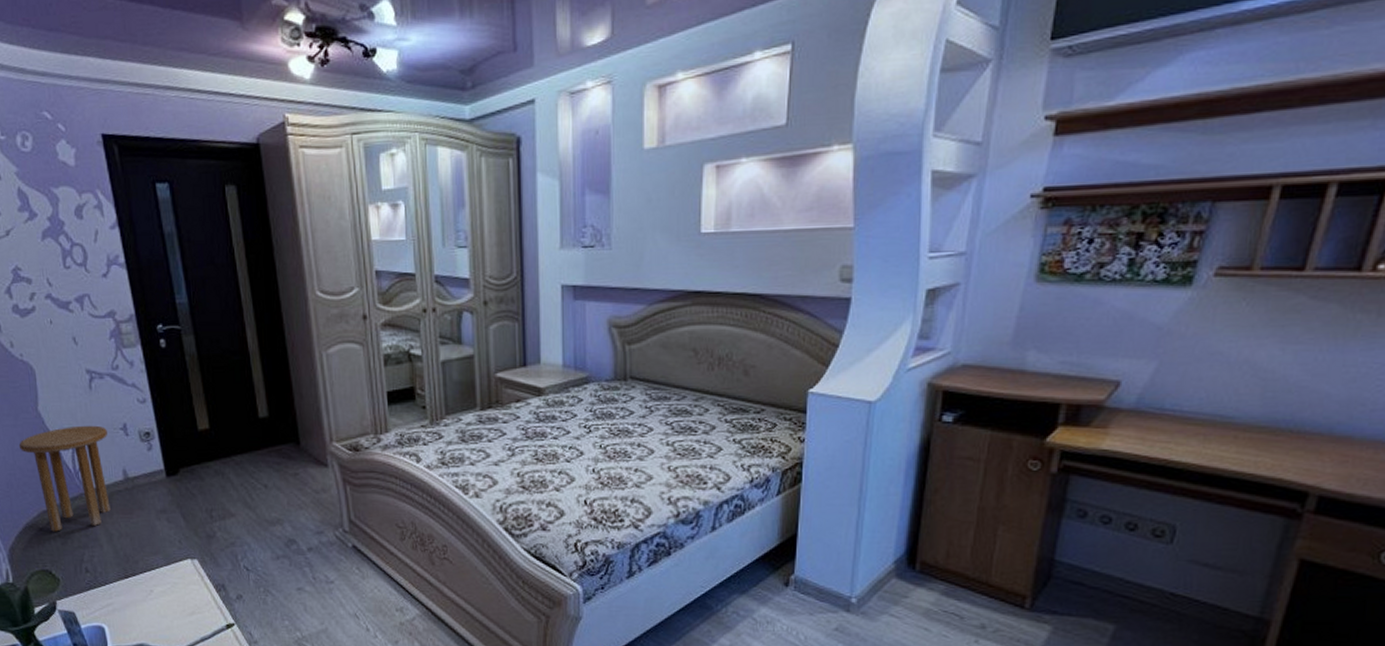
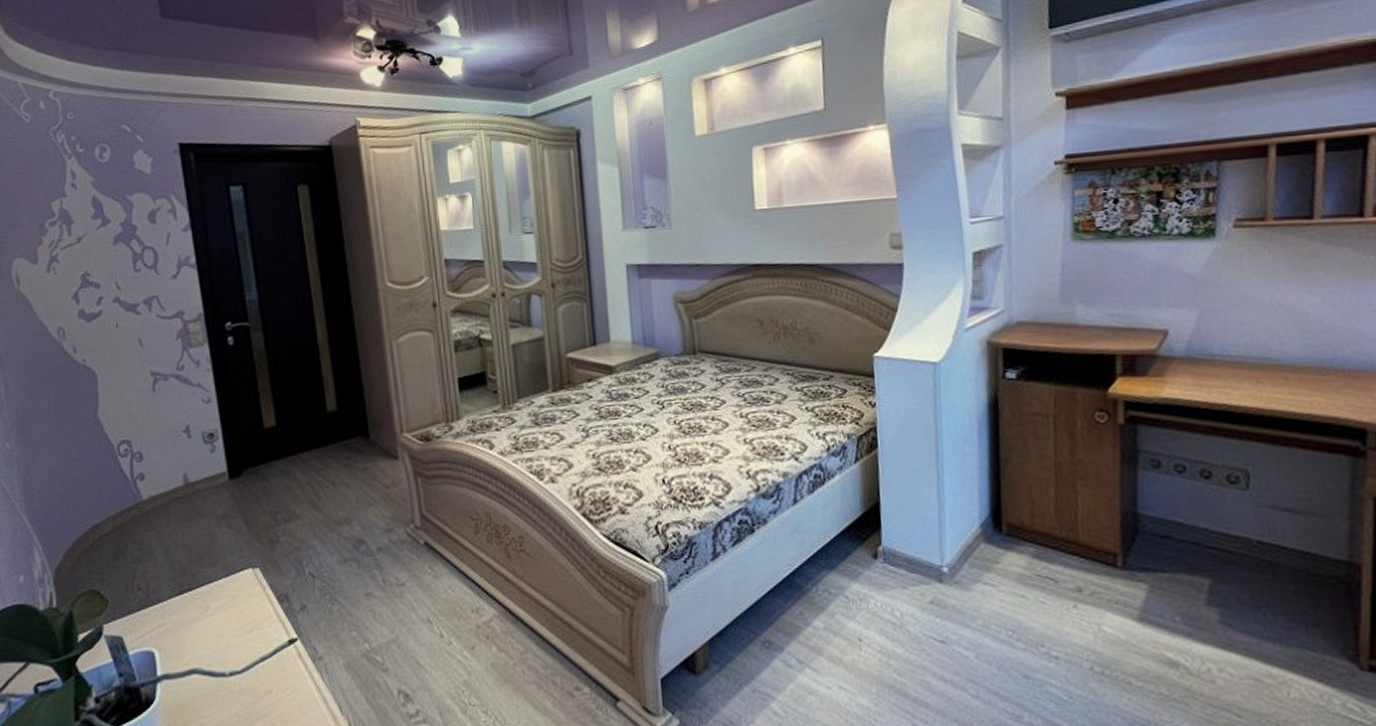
side table: present [18,425,111,532] -> none [74,429,169,547]

